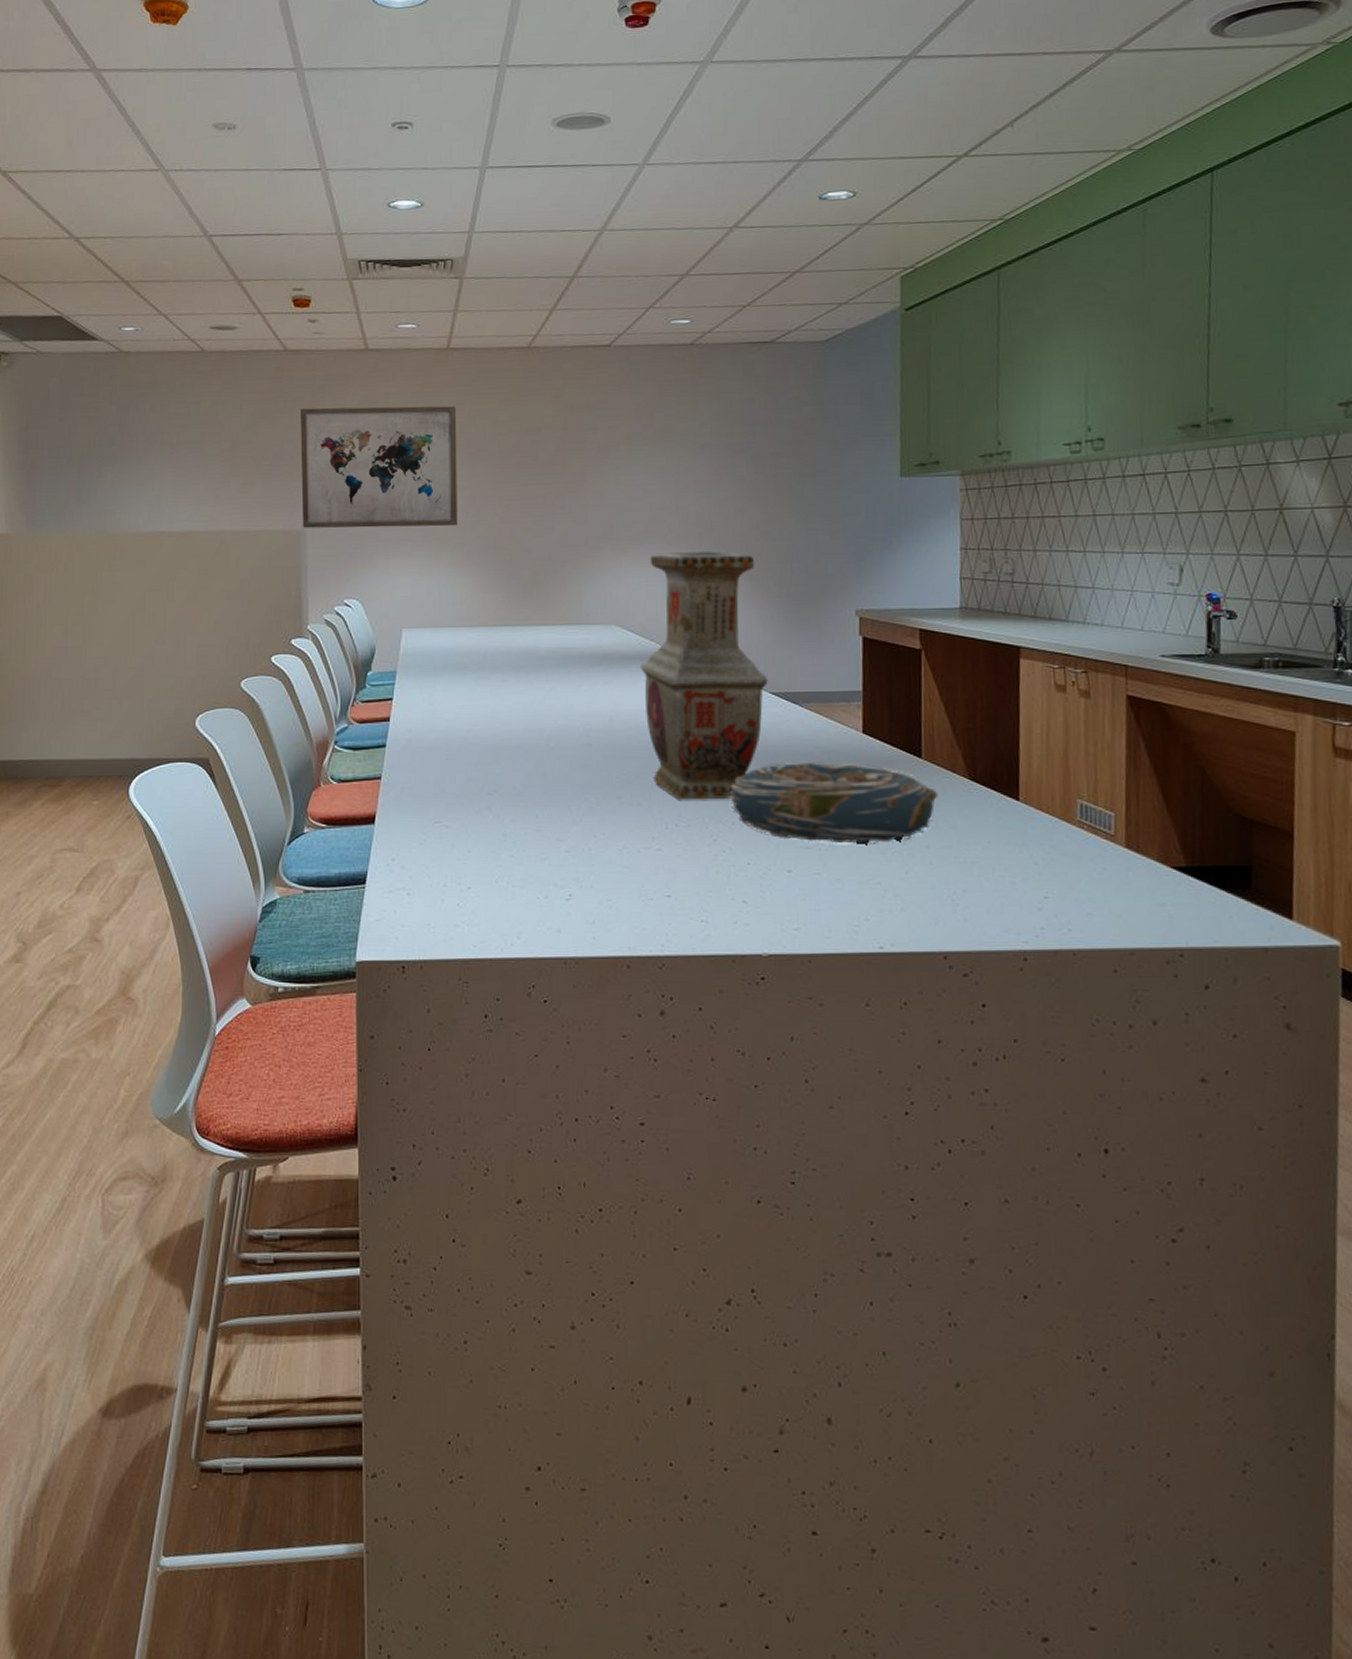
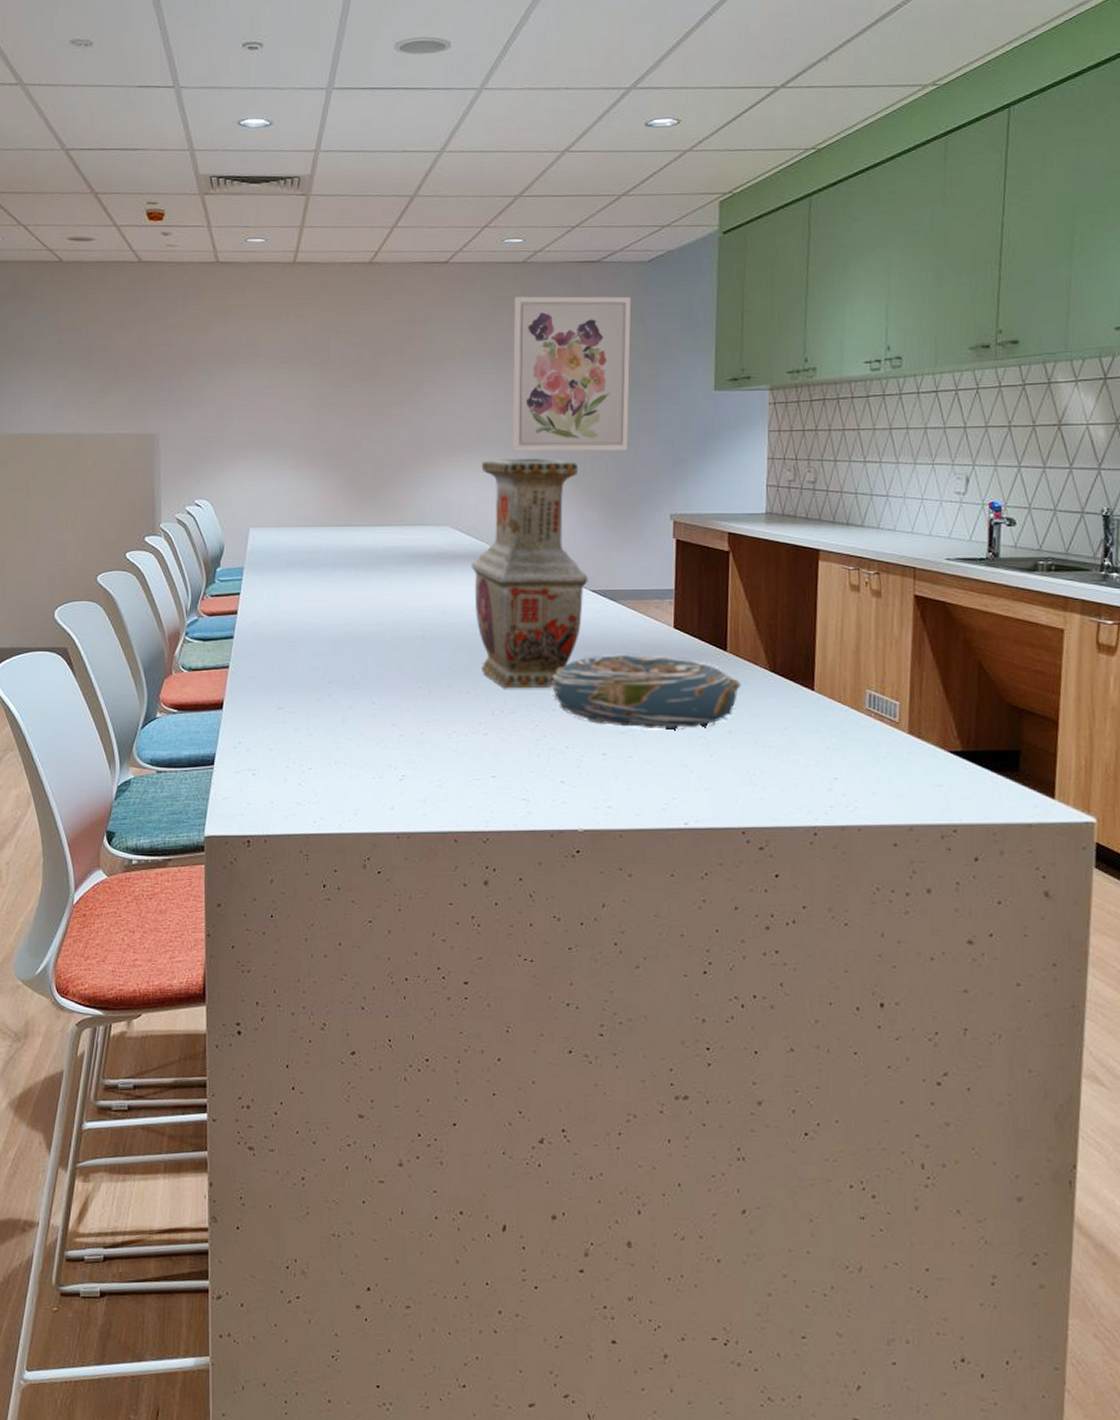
wall art: present [300,406,457,528] -> none [154,317,302,433]
wall art: none [682,378,809,544] -> present [512,296,632,451]

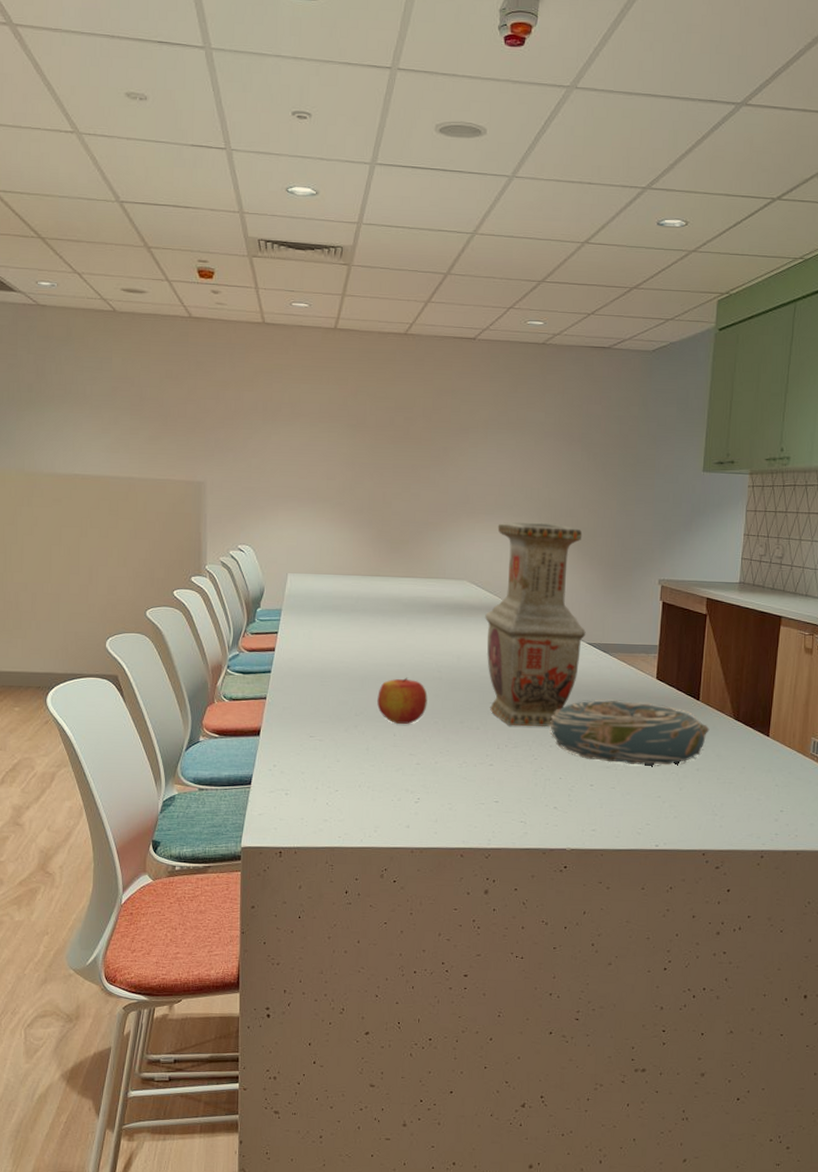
apple: none [353,637,409,690] -> present [377,677,428,724]
wall art: present [512,296,632,451] -> none [526,375,636,521]

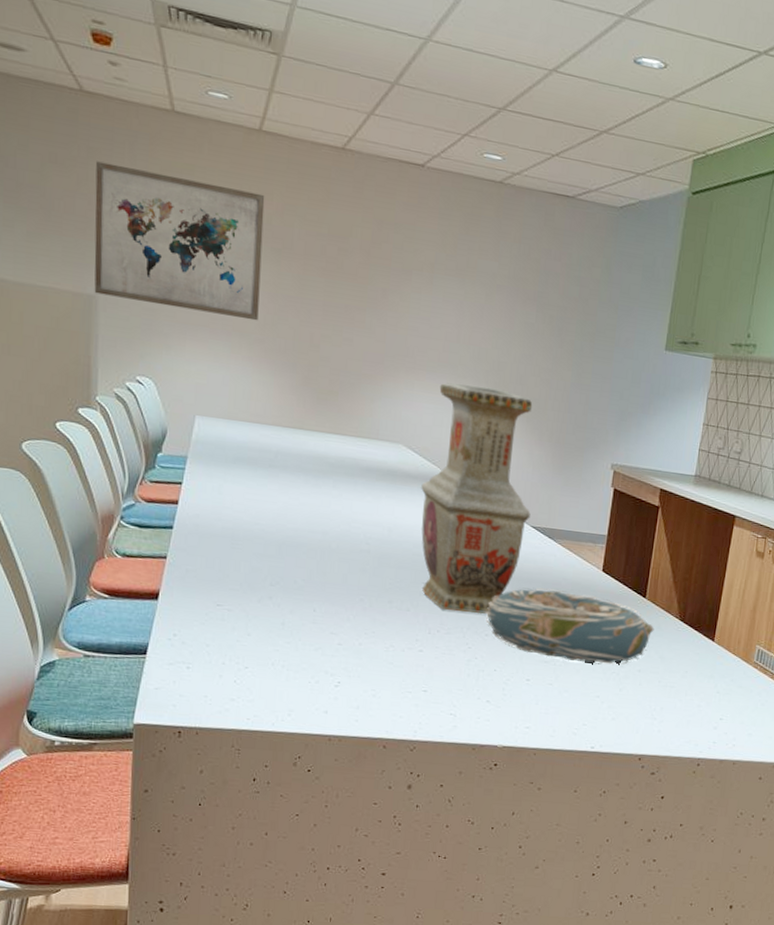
wall art: none [202,372,341,488] -> present [94,161,265,321]
apple: present [377,677,428,724] -> none [296,547,354,600]

